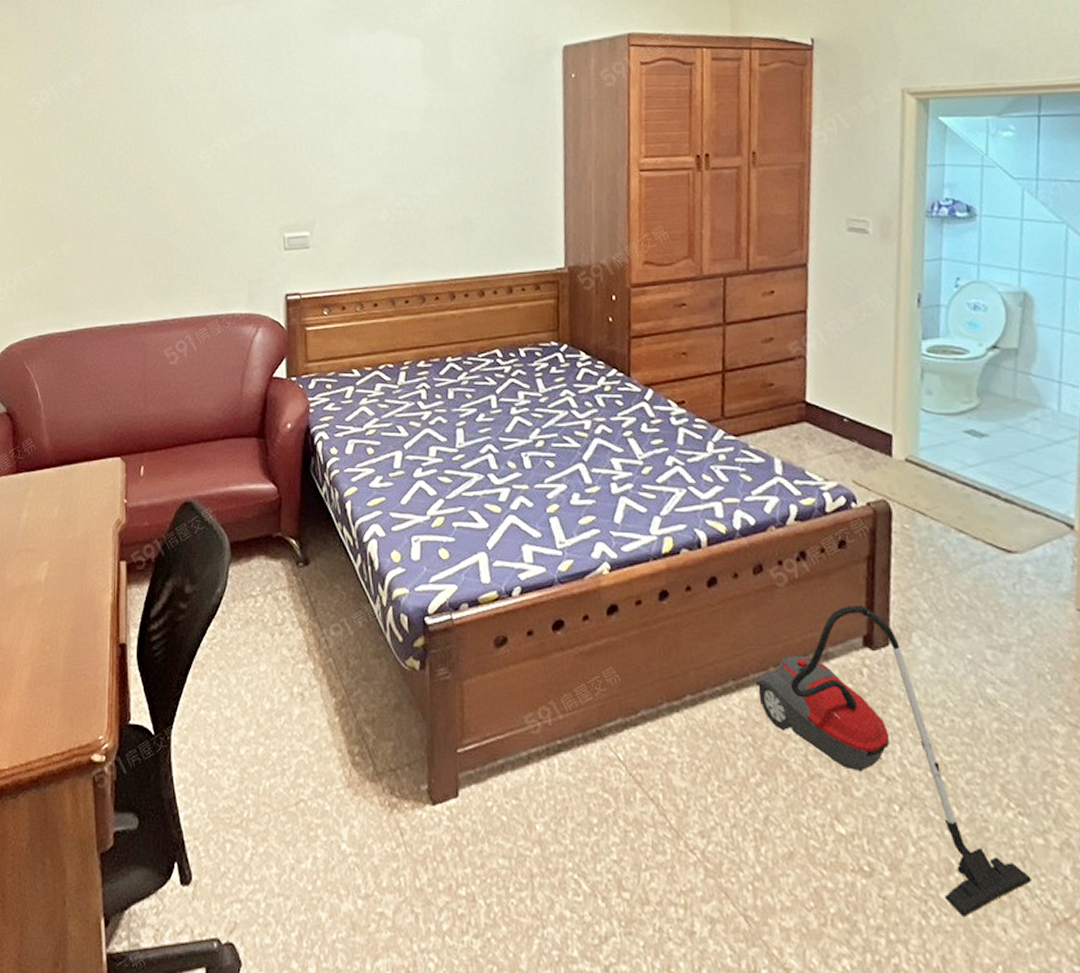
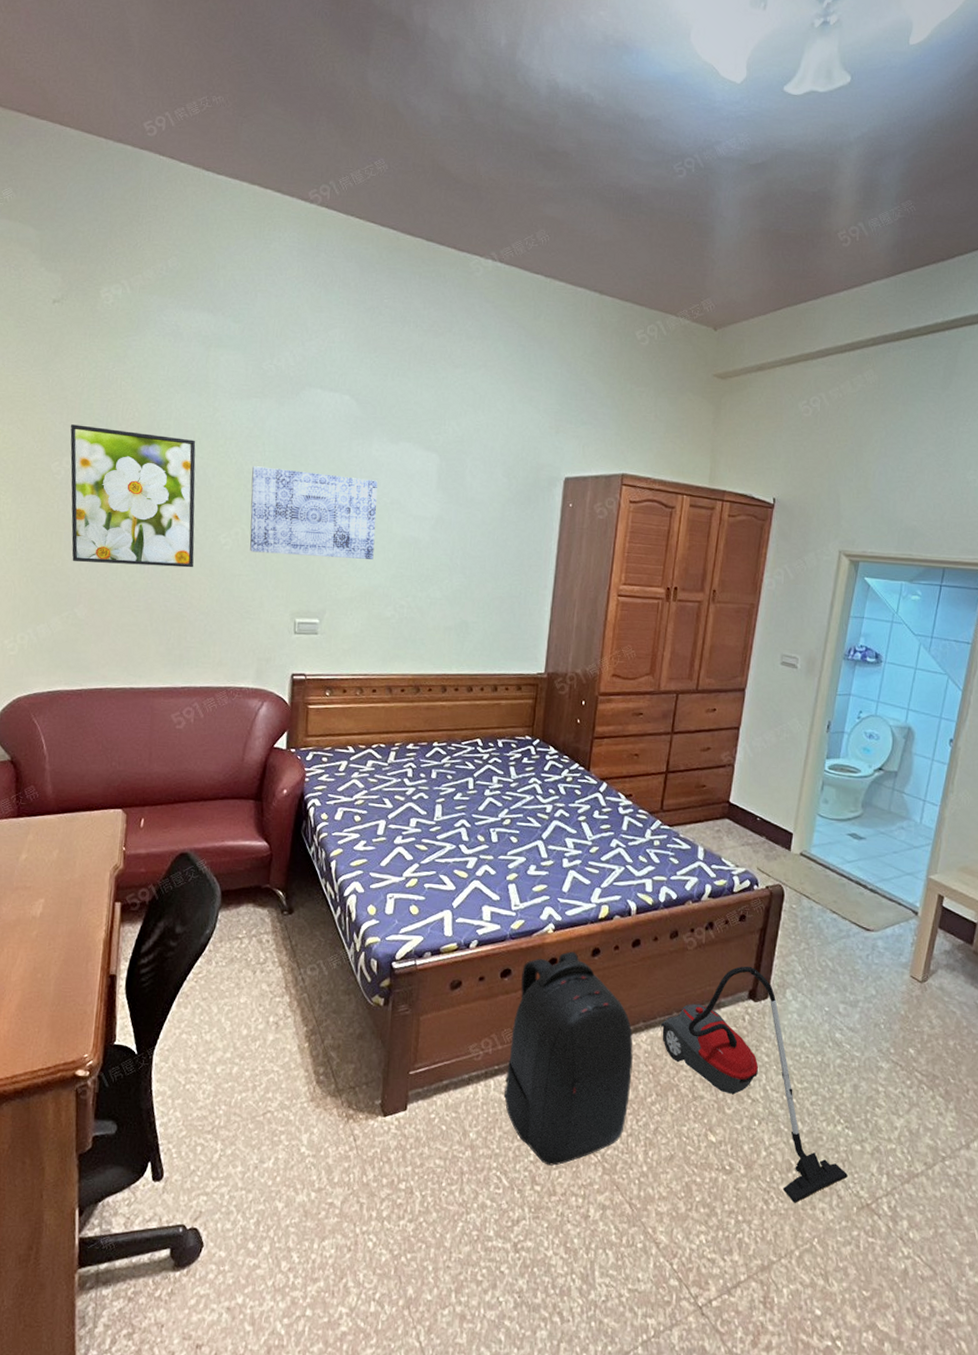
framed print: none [44,56,176,196] -> present [70,424,196,568]
wall art: none [227,75,362,167] -> present [250,466,378,559]
backpack: none [571,595,728,866] -> present [503,951,633,1166]

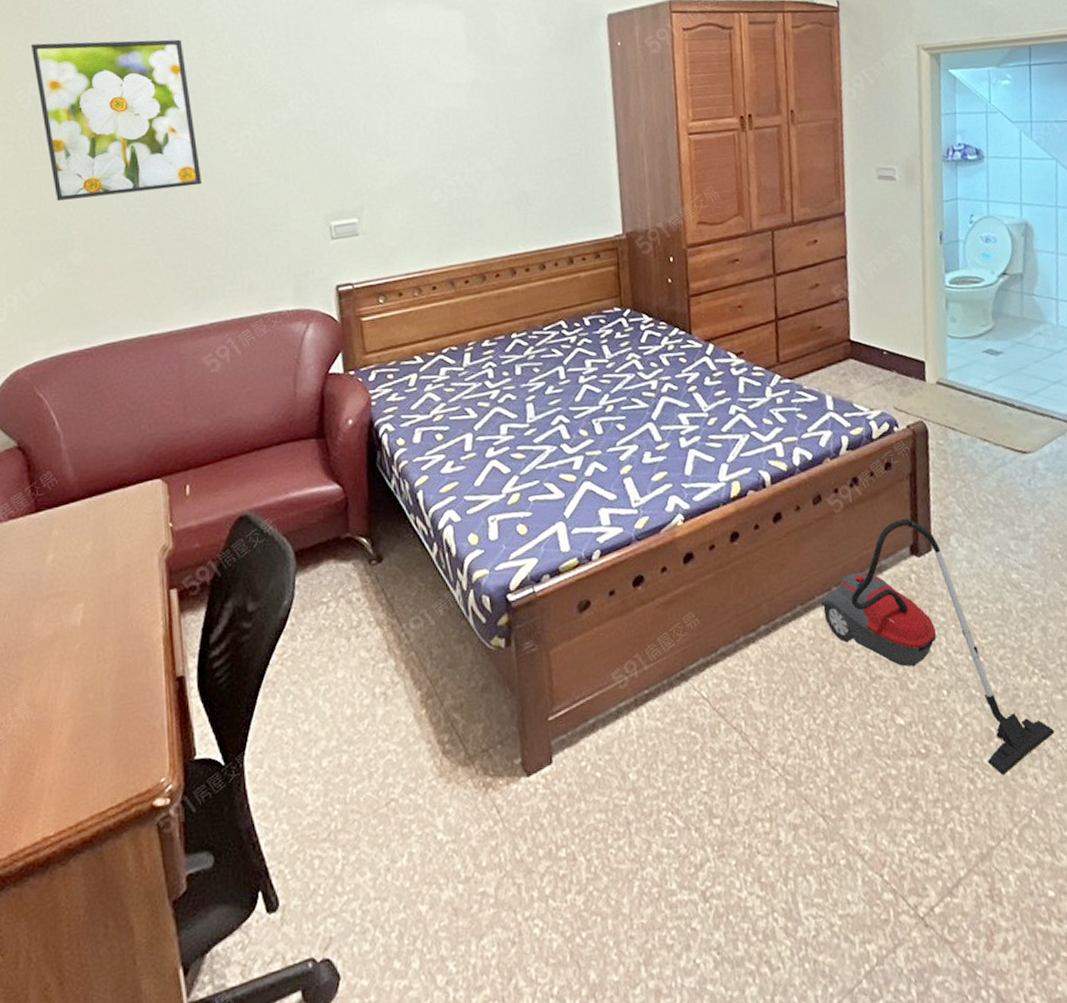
wall art: present [250,466,378,559] -> none [253,51,409,155]
backpack: present [503,951,633,1166] -> none [656,541,802,793]

